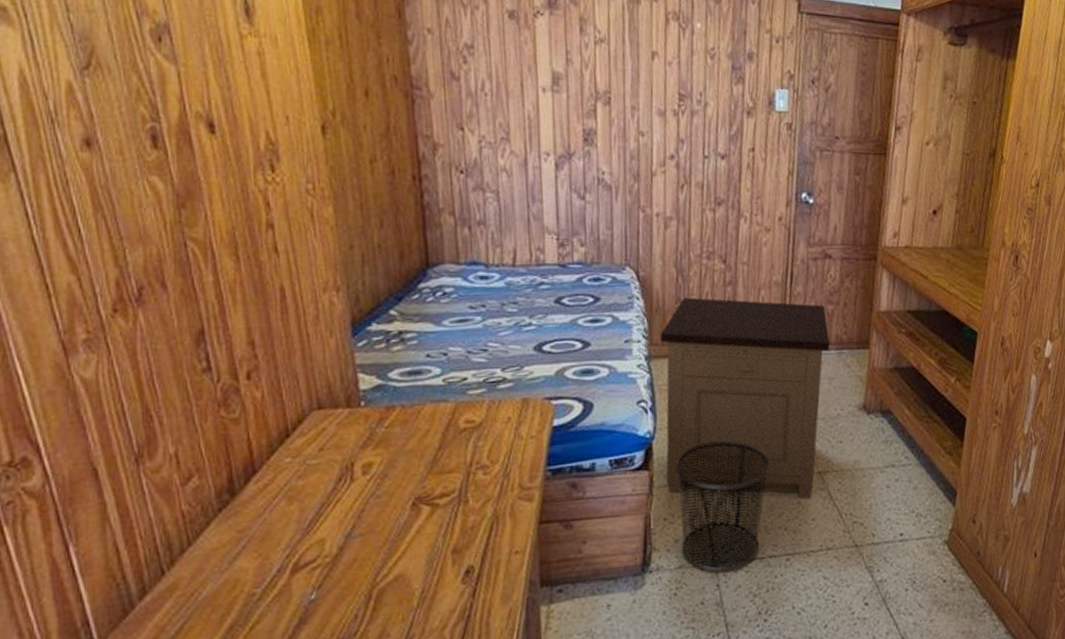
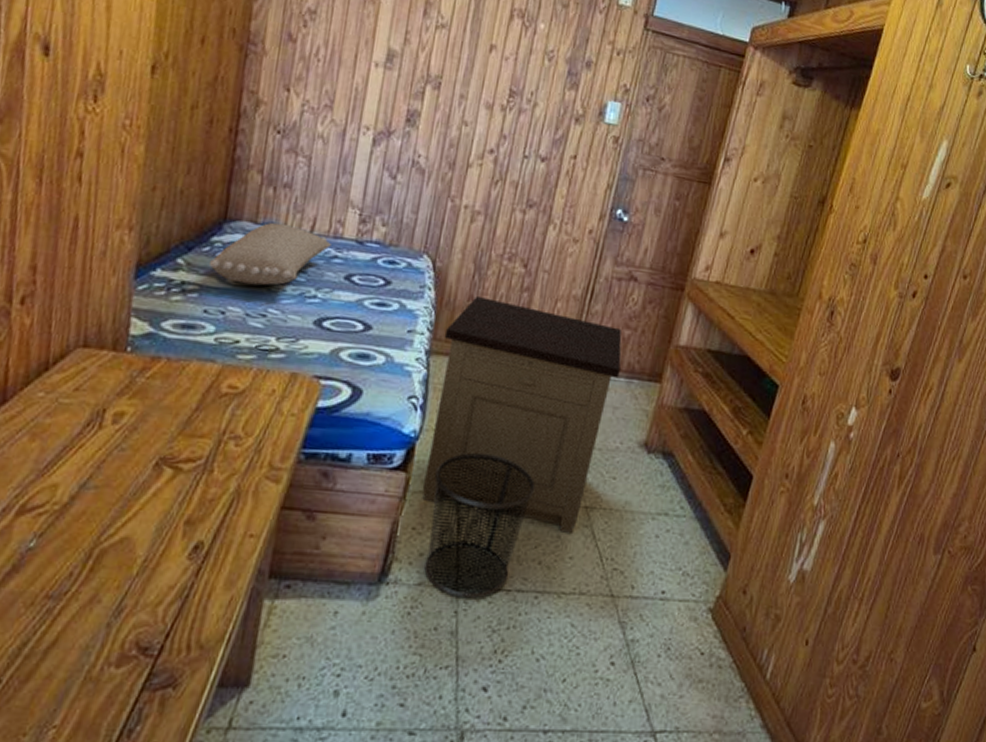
pillow: none [421,260,535,324] -> present [208,222,331,286]

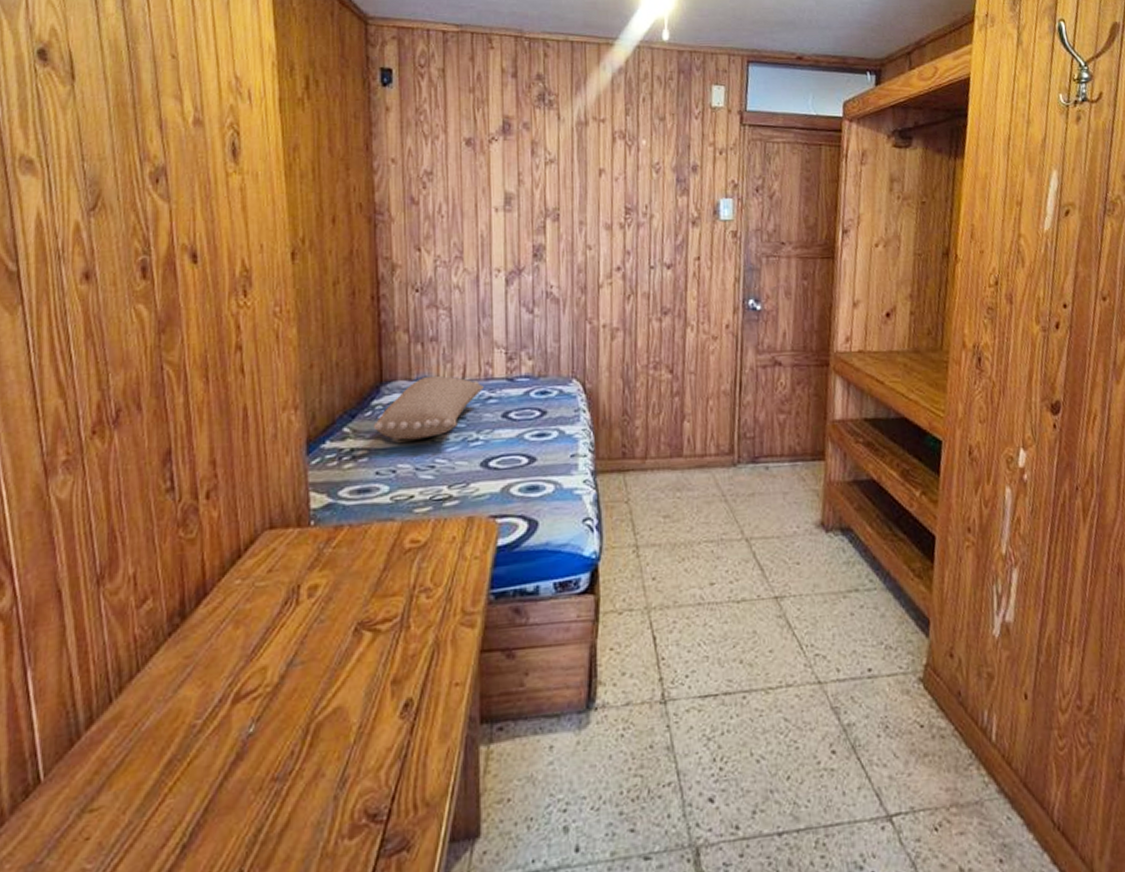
nightstand: present [422,295,622,533] -> none [606,408,783,627]
waste bin: present [424,452,536,599] -> none [621,561,723,711]

